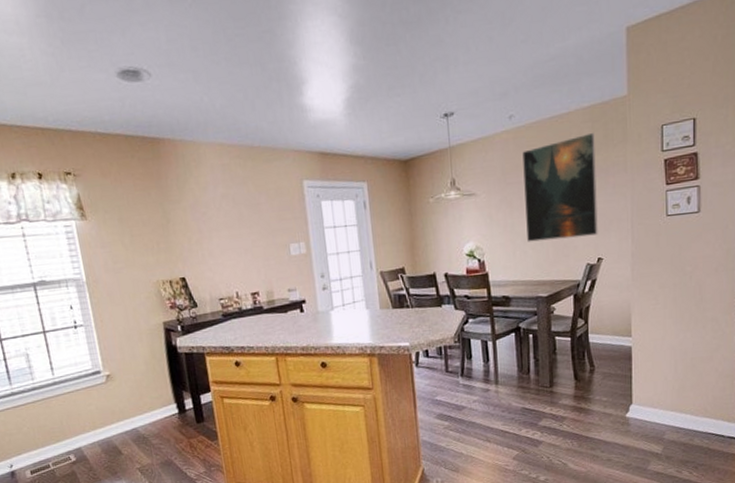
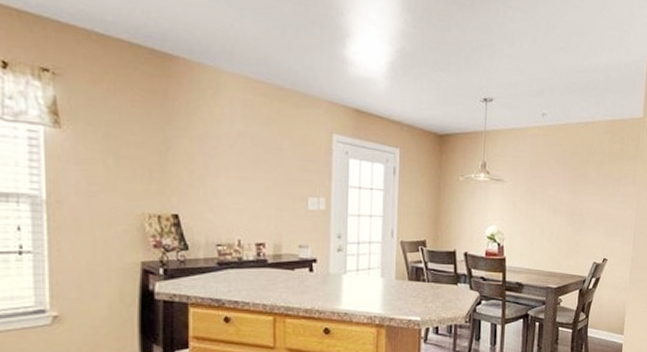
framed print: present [522,132,598,242] -> none [545,144,613,237]

